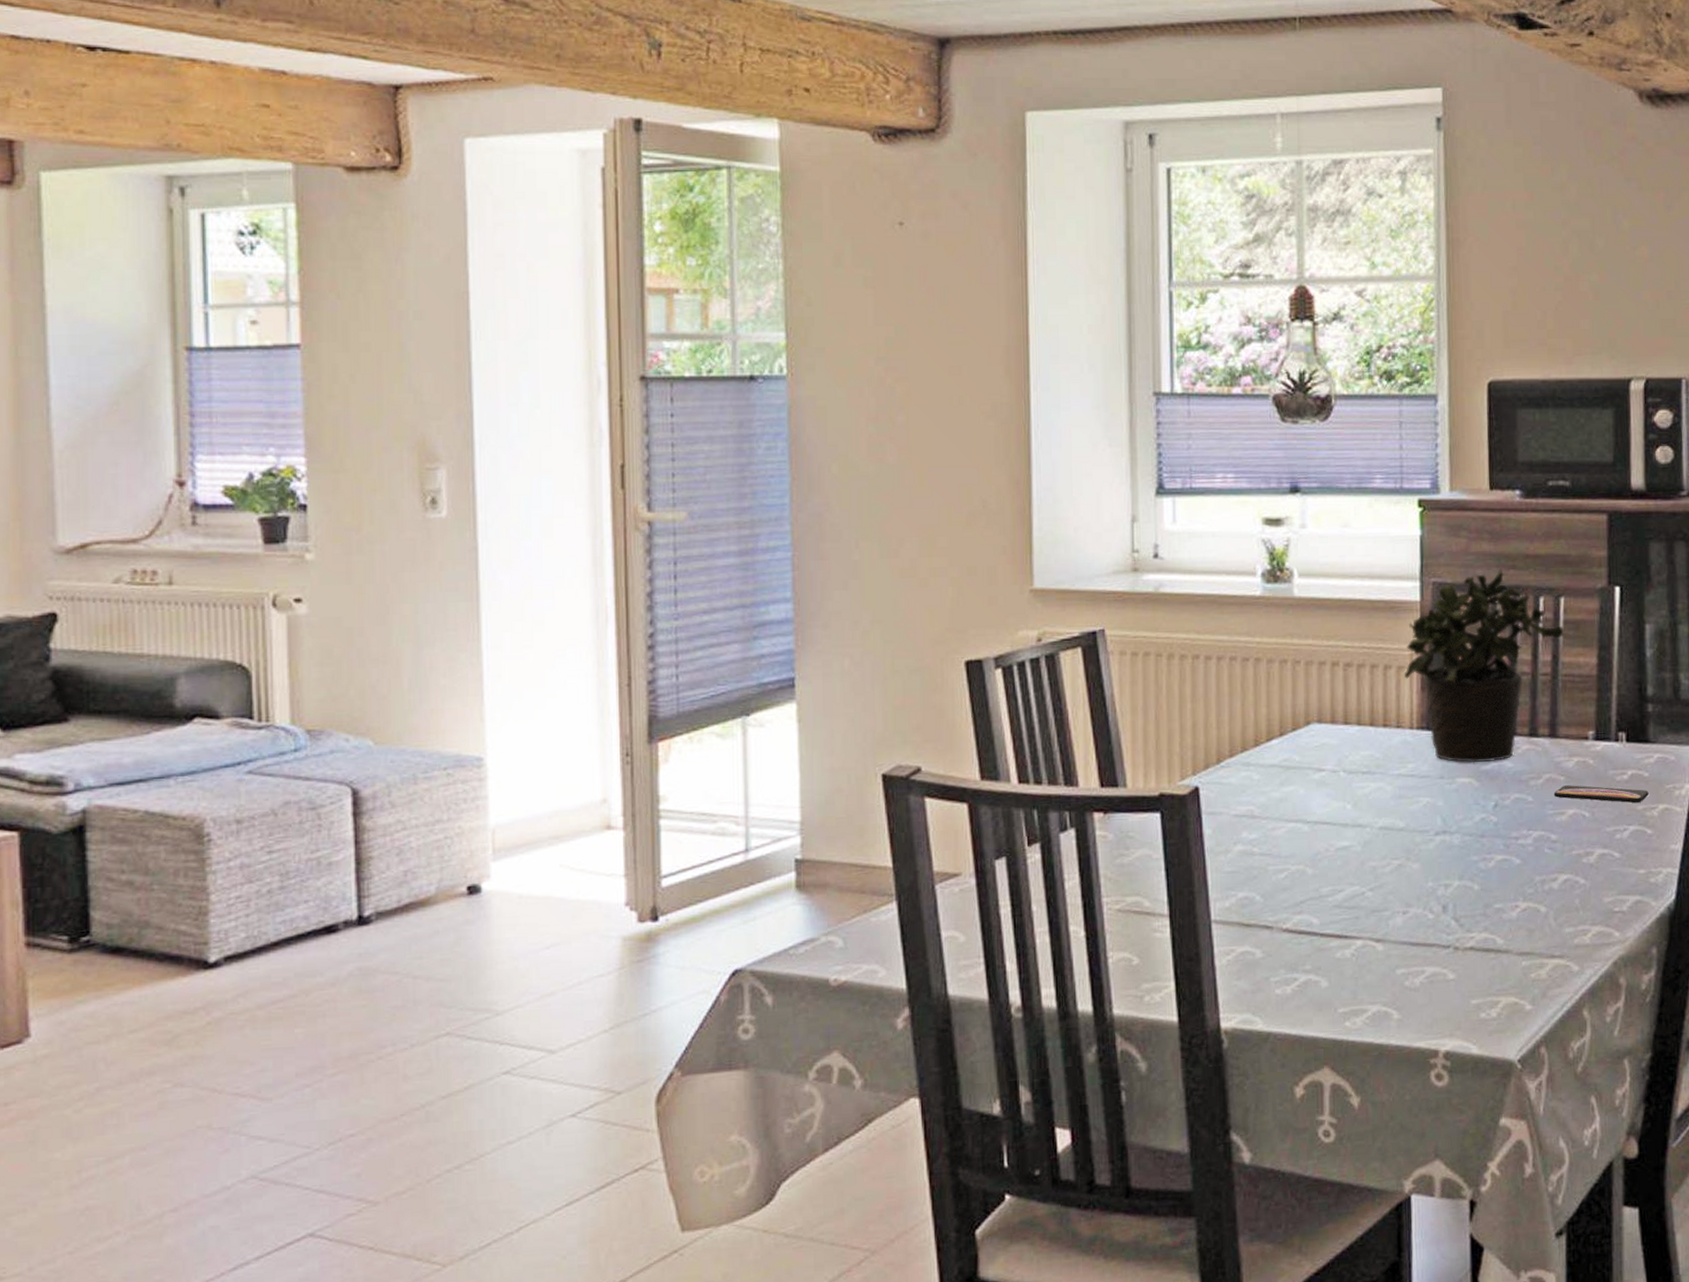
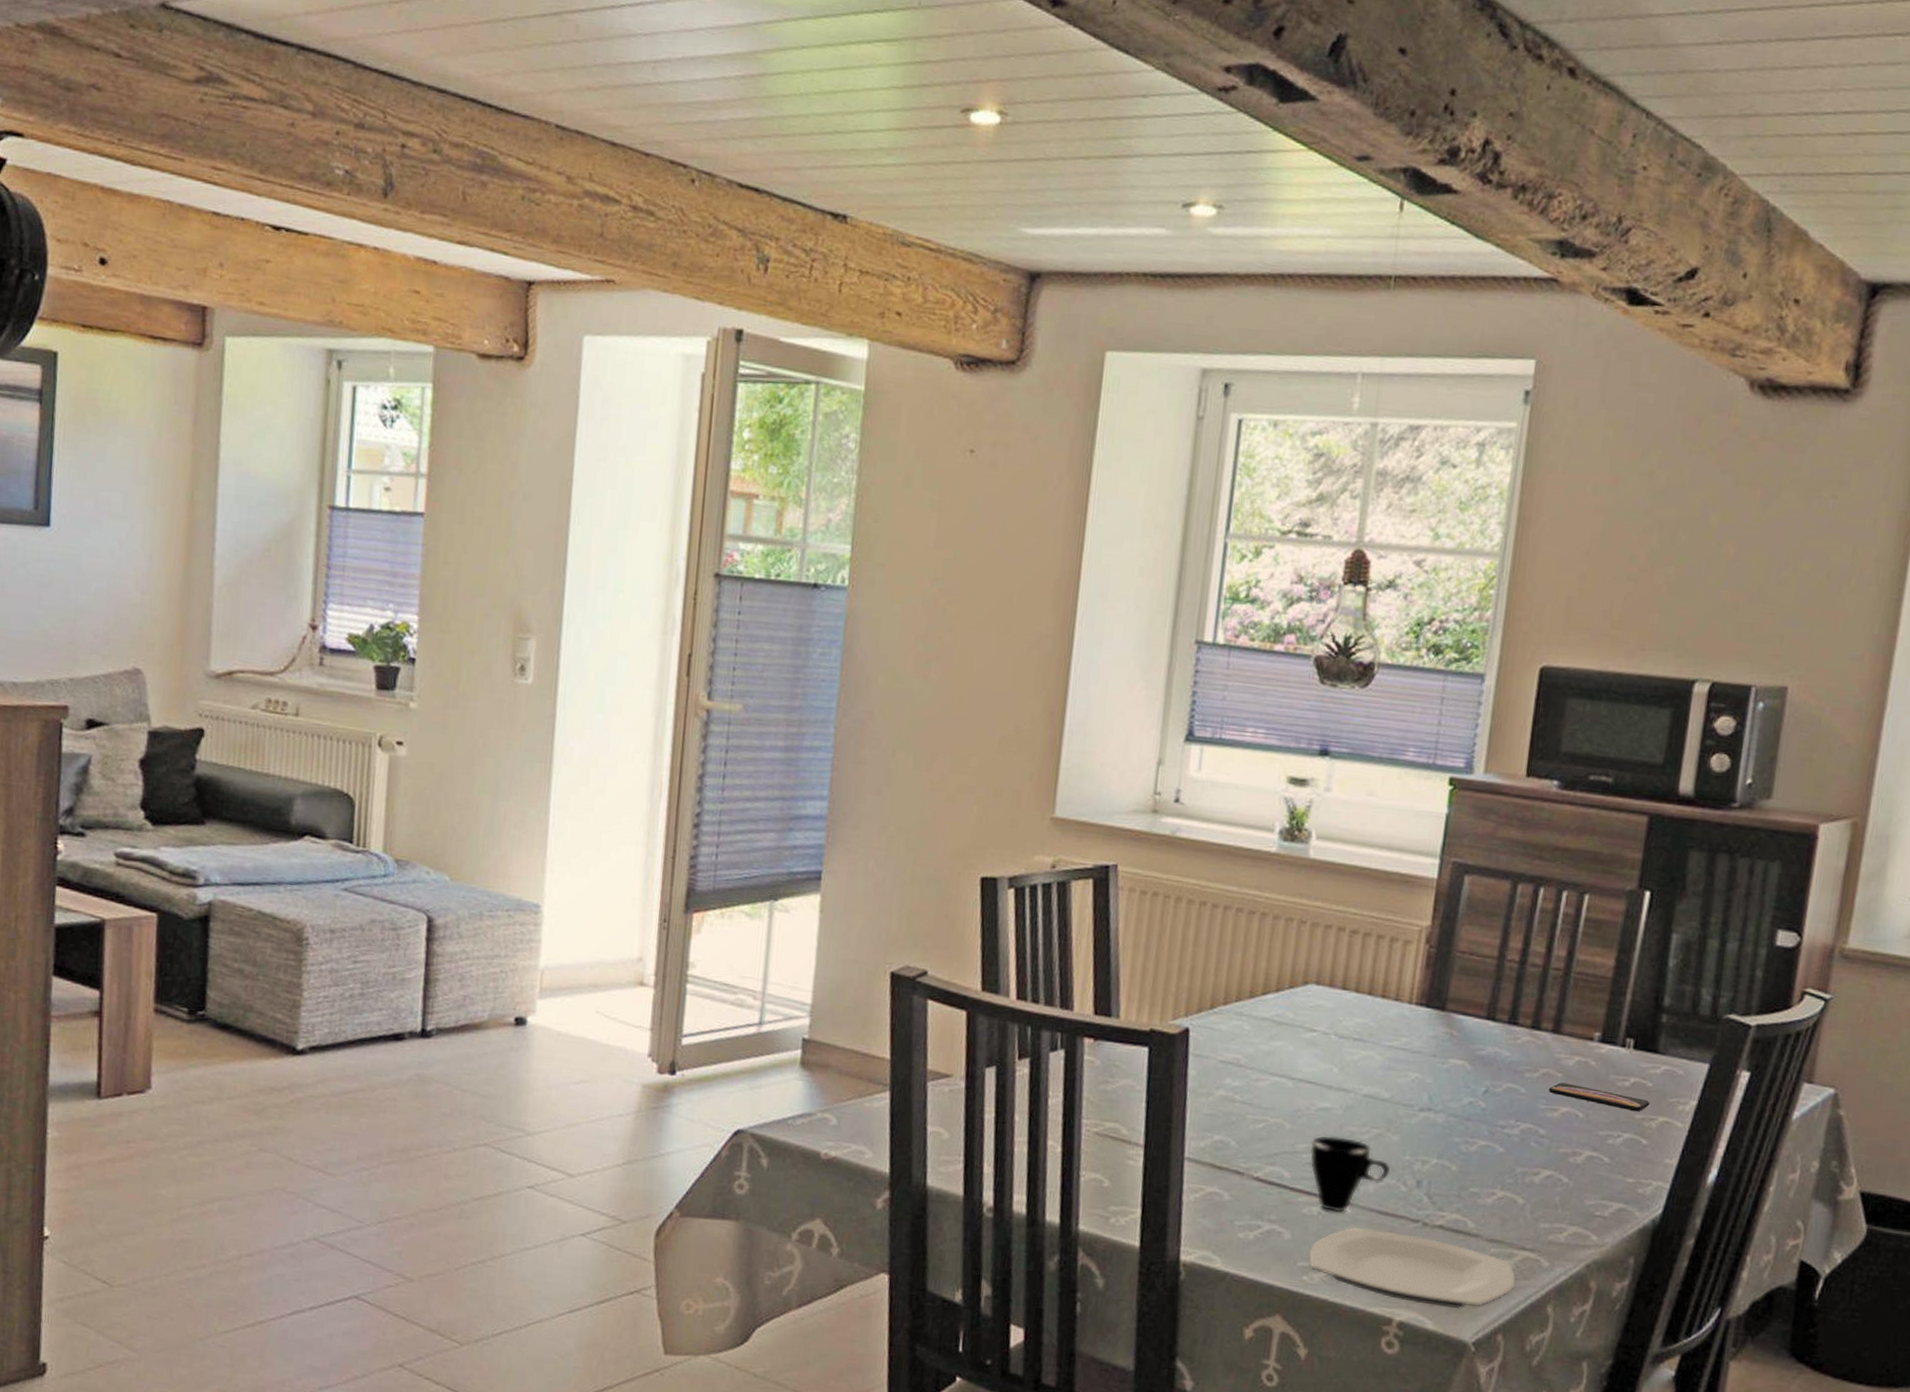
cup: none [1334,873,1416,952] -> present [1309,1135,1391,1213]
plate: none [1348,961,1550,1030] -> present [1309,1227,1516,1309]
potted plant: present [1403,568,1565,763] -> none [1409,857,1585,1048]

